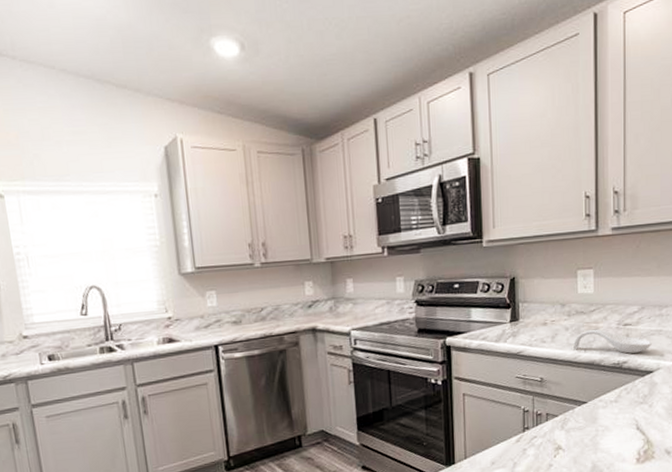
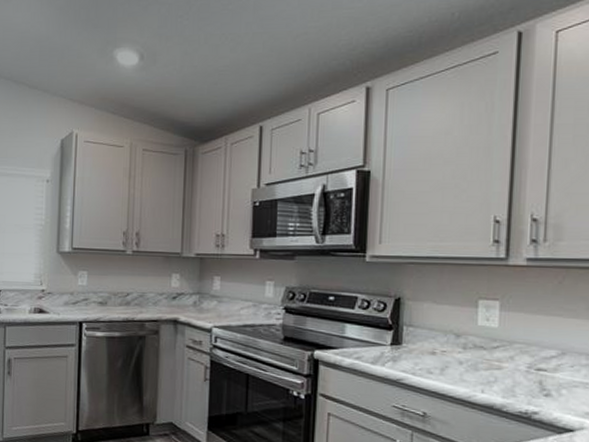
spoon rest: present [572,329,652,354] -> none [466,368,574,405]

